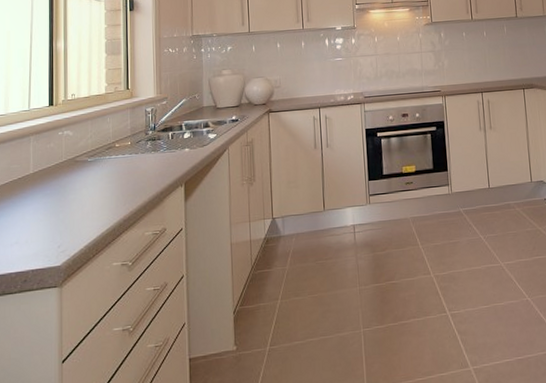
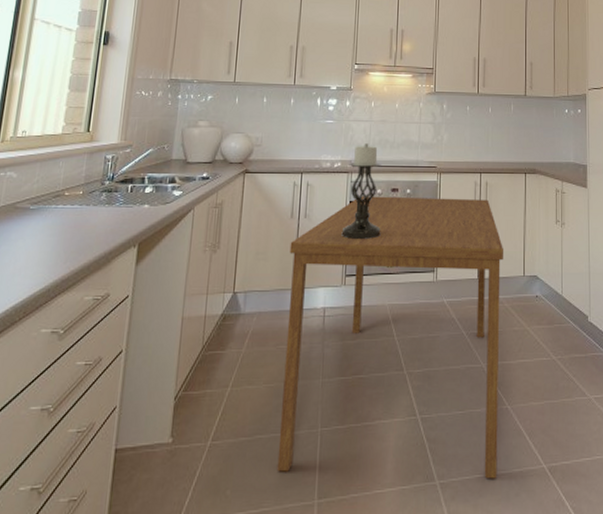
dining table: none [317,116,525,368] -> present [277,196,504,479]
candle holder: none [361,75,397,163] -> present [341,143,381,240]

